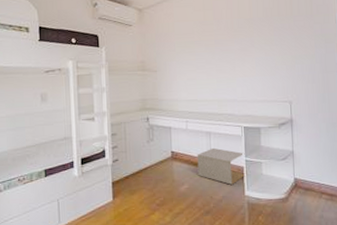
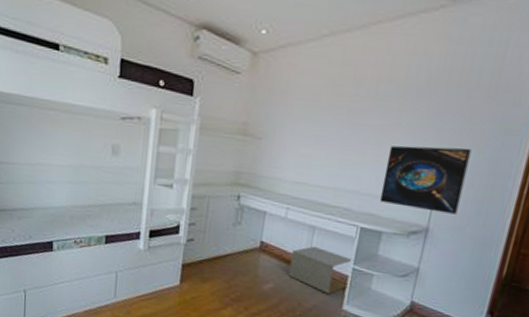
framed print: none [250,56,309,106] -> present [379,145,472,214]

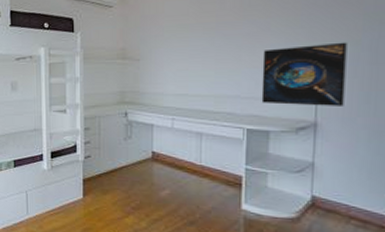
storage box: present [288,246,354,294] -> none [182,151,245,195]

